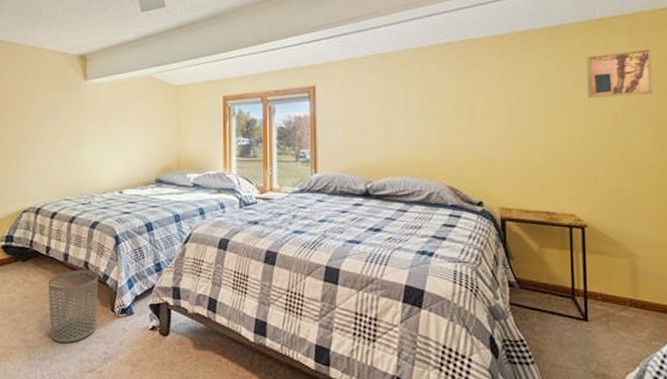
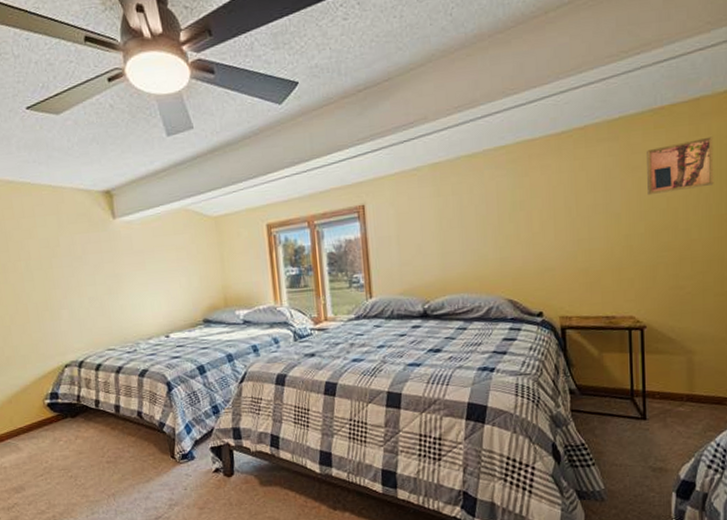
waste bin: present [48,270,98,342] -> none [101,419,158,494]

